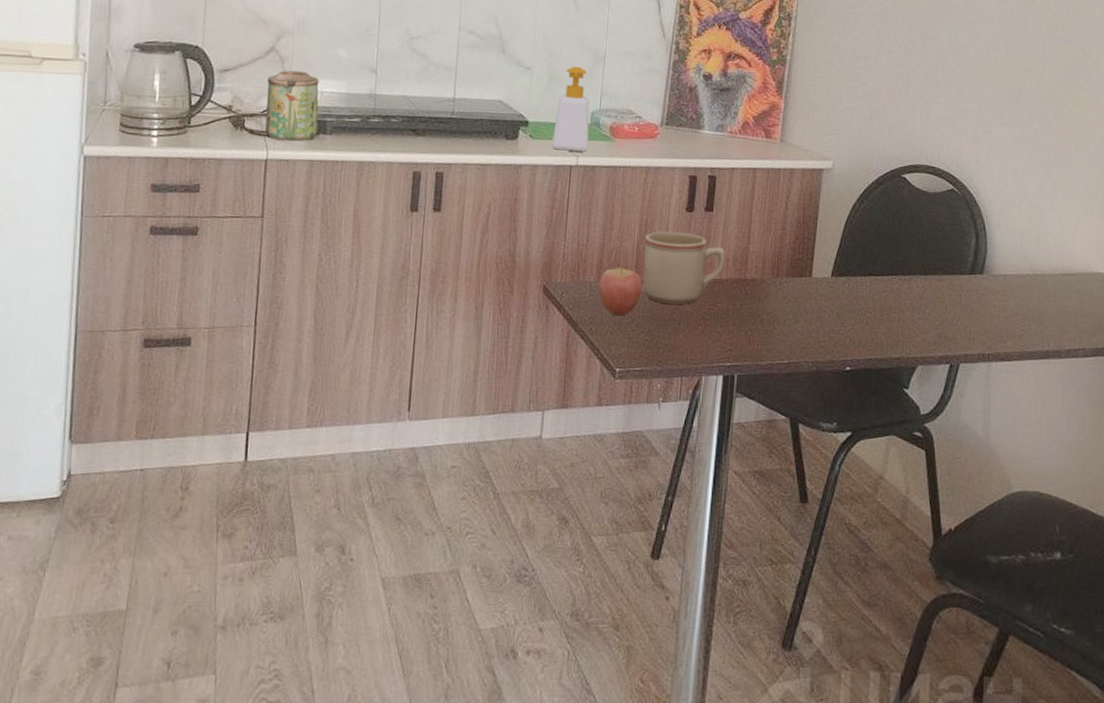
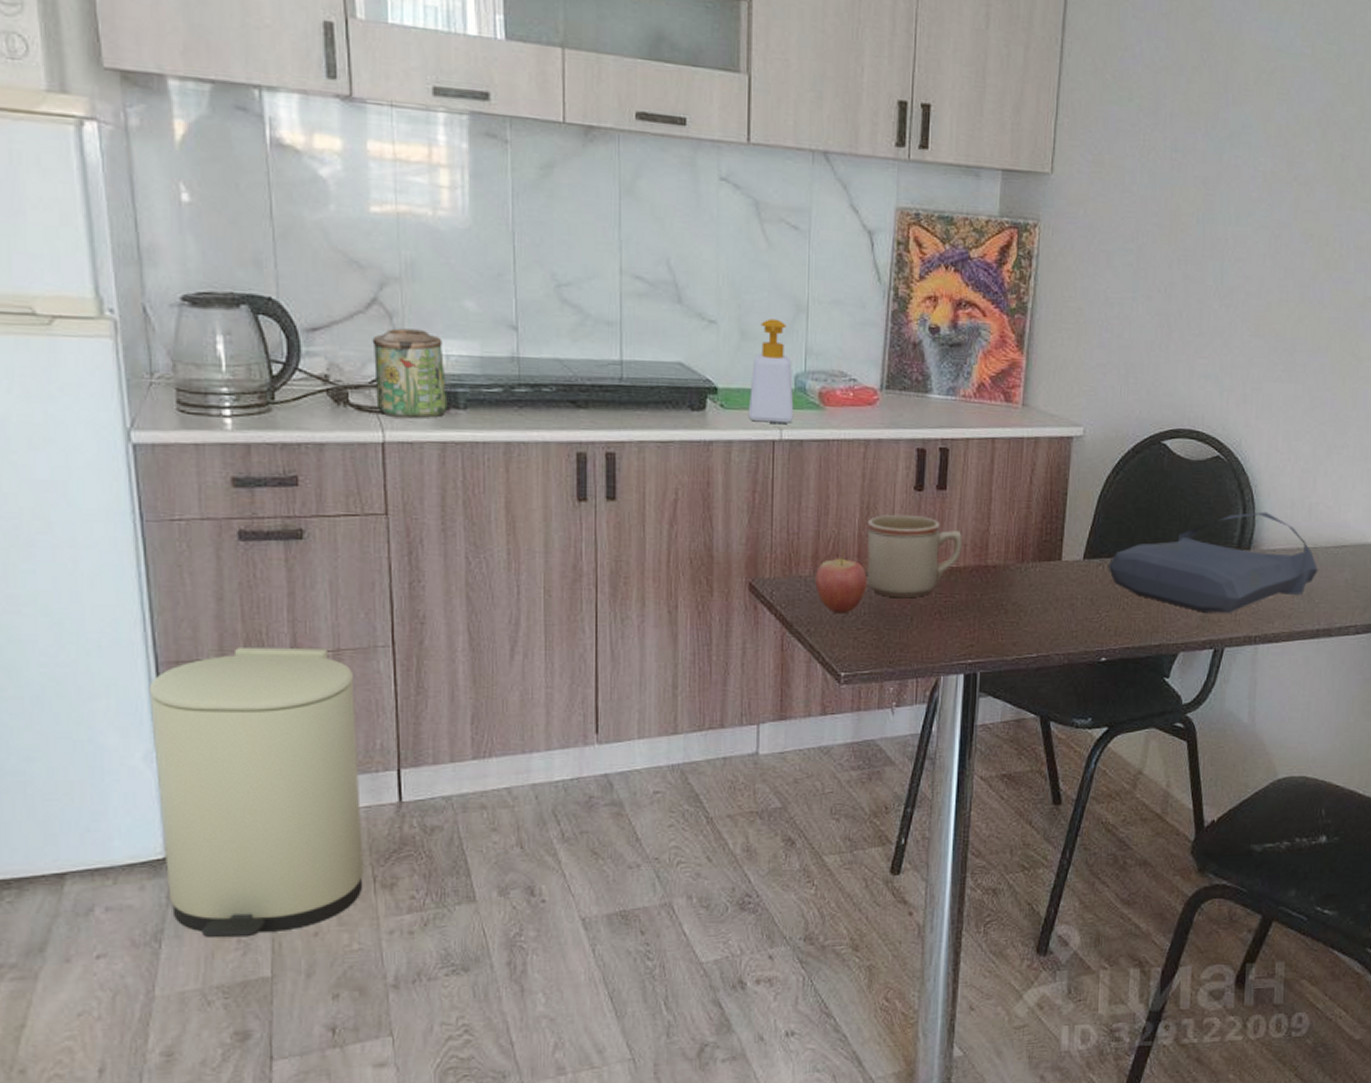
pedal bin: none [57,321,222,572] -> present [149,646,363,939]
bag: none [853,240,1047,331] -> present [1107,511,1318,613]

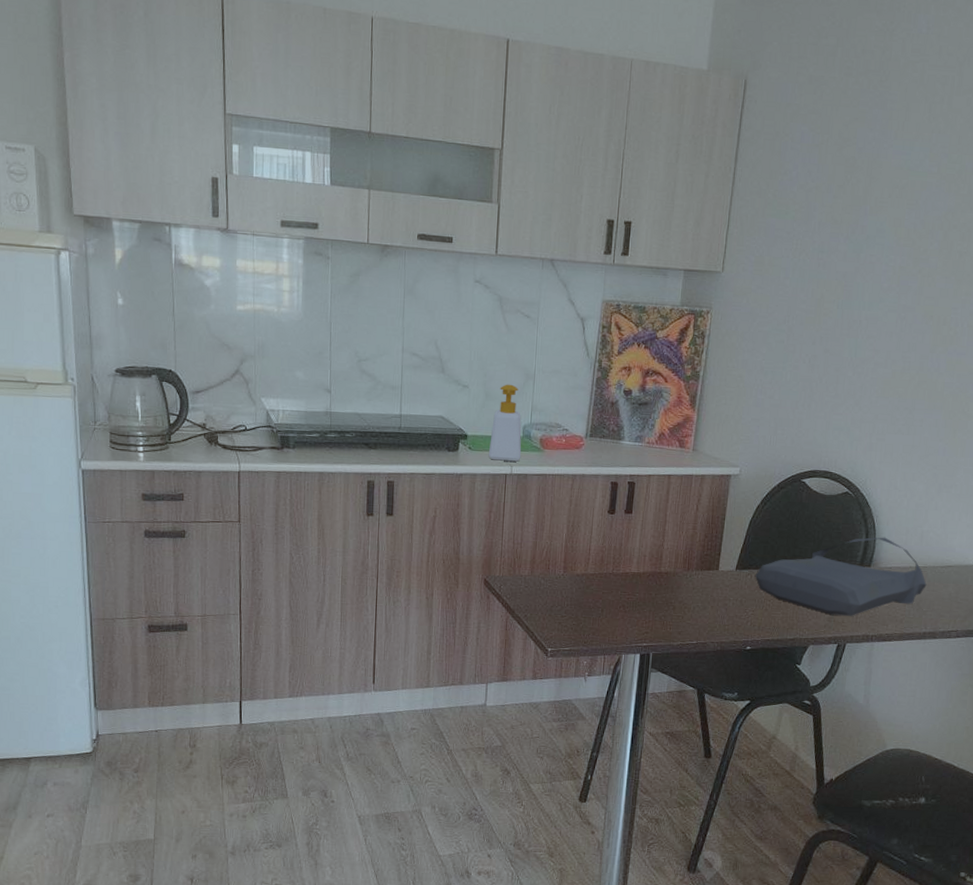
pedal bin: present [149,646,363,939] -> none [85,610,215,811]
canister: present [372,328,448,419] -> none [234,391,283,455]
fruit: present [814,547,867,614] -> none [531,555,570,605]
mug: present [867,514,962,599] -> none [570,531,643,595]

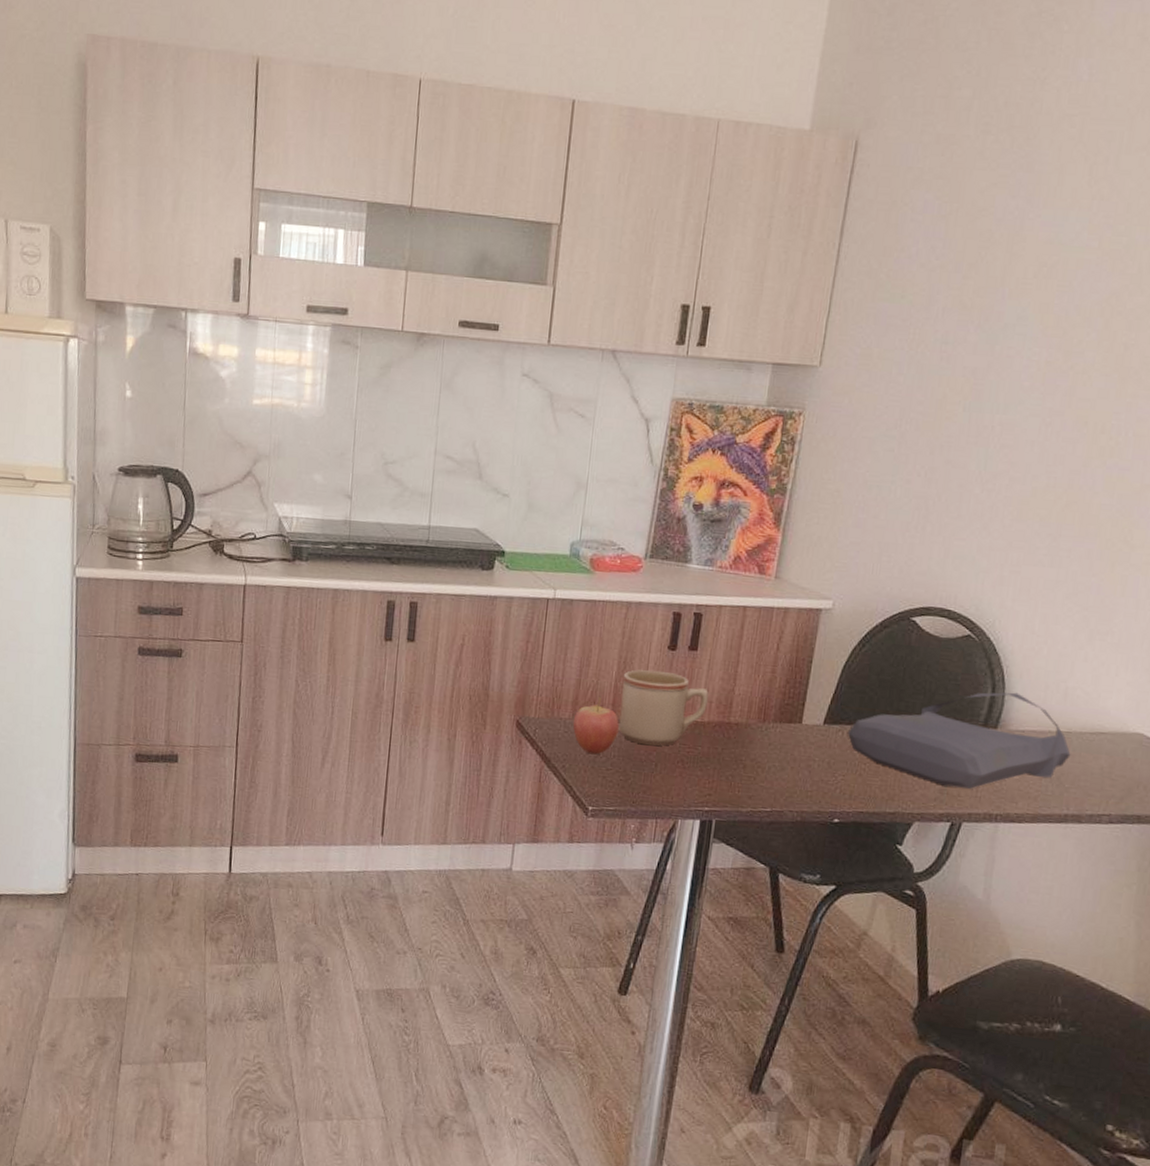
soap bottle: present [488,384,522,462] -> none [528,493,569,584]
fruit: none [531,555,570,605] -> present [572,696,619,755]
mug: none [570,531,643,595] -> present [618,669,709,746]

